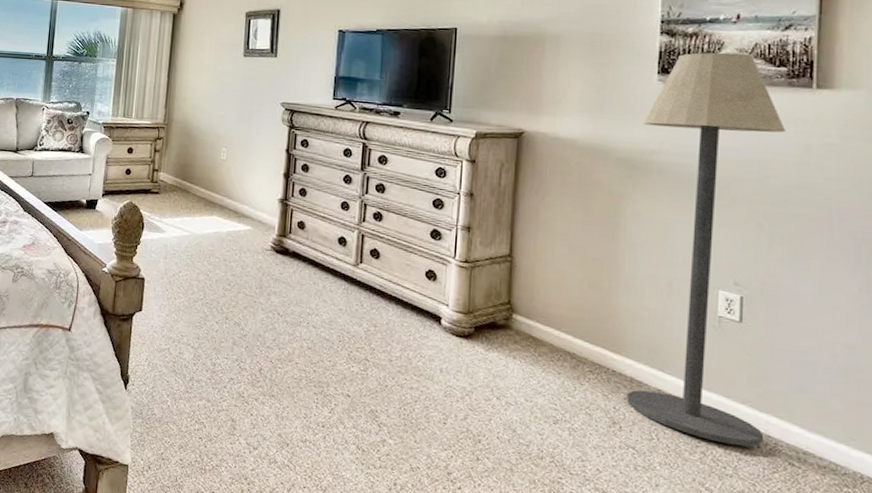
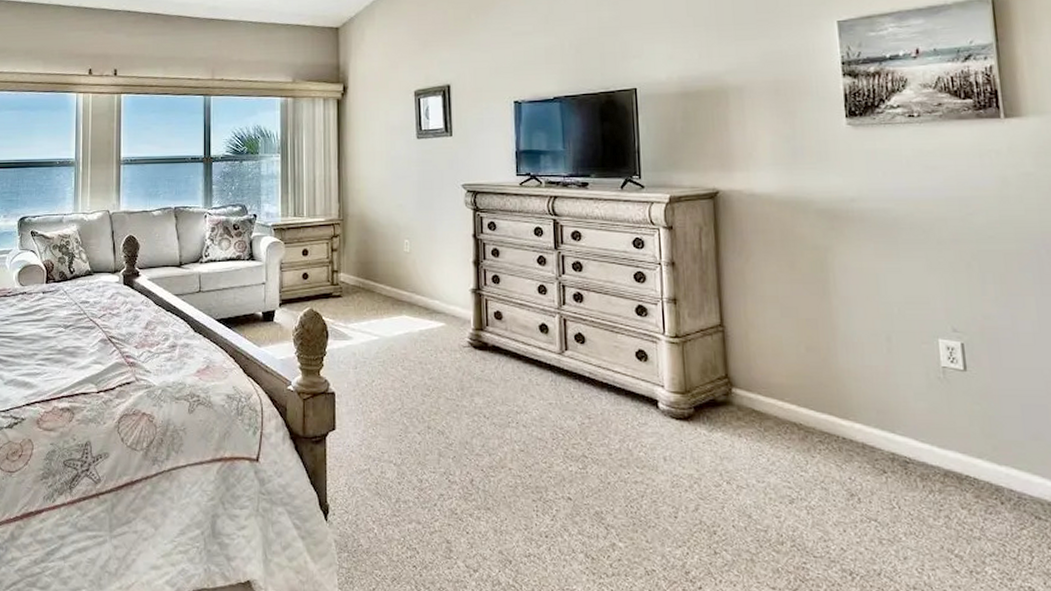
floor lamp: present [626,52,787,447] -> none [838,88,1007,505]

